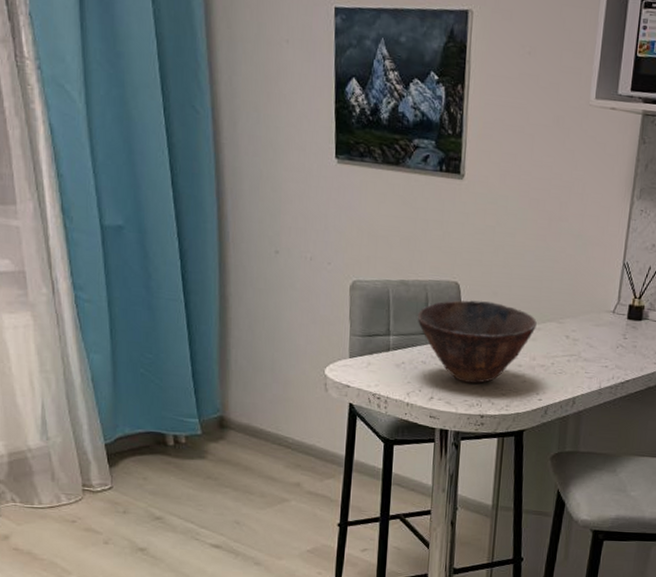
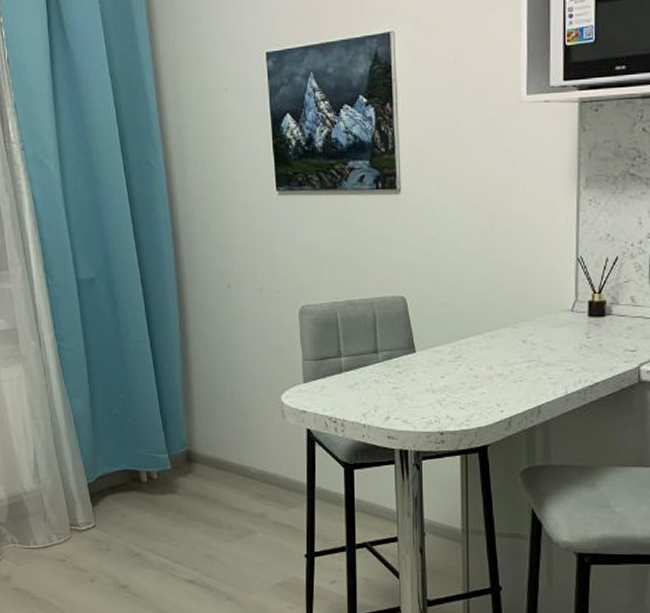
bowl: present [417,300,537,384] -> none [366,313,490,399]

